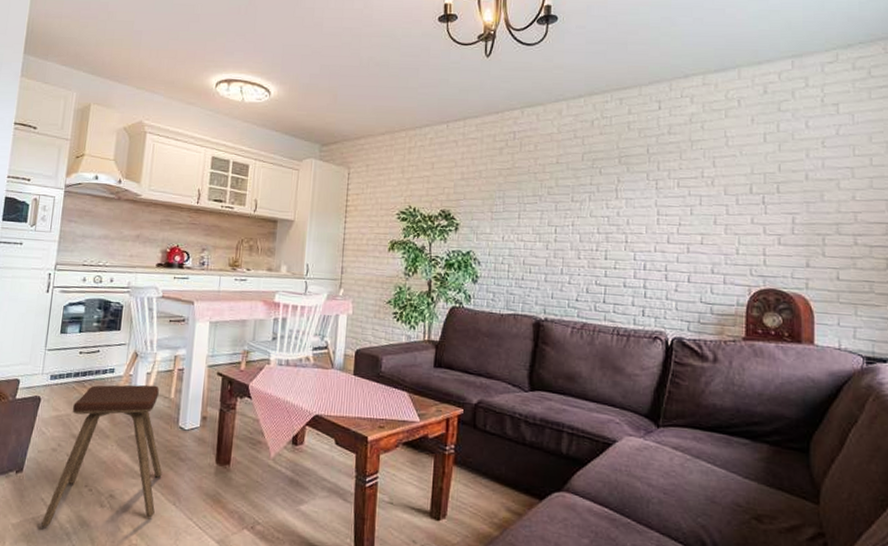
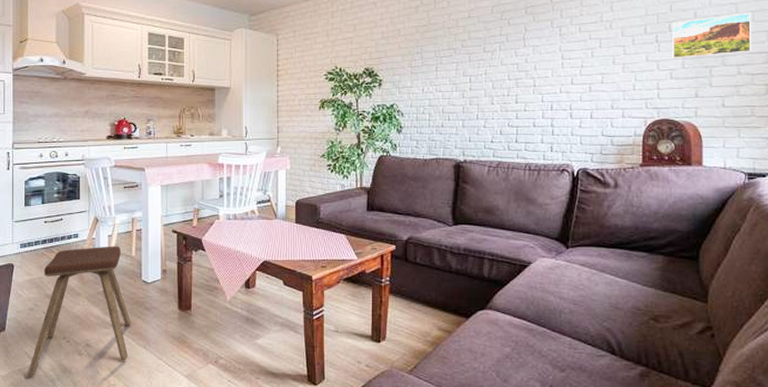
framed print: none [781,178,870,224] -> present [672,13,752,59]

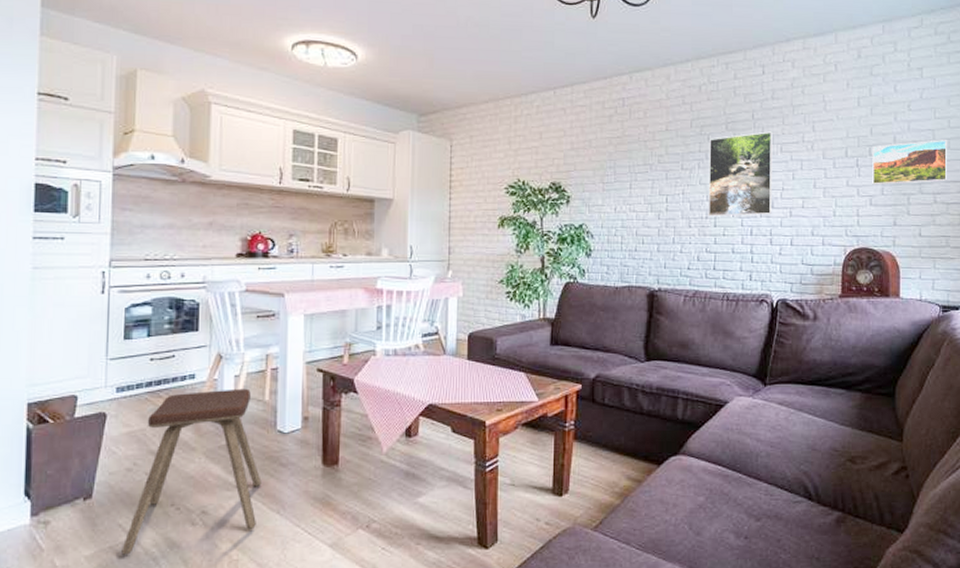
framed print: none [509,13,571,94] -> present [708,131,772,217]

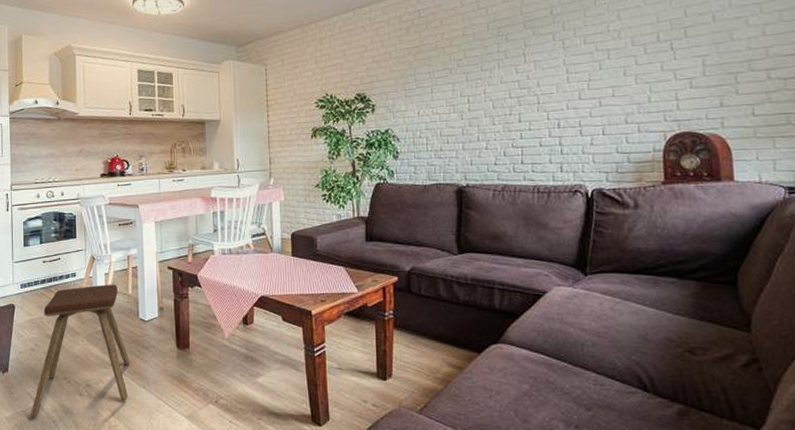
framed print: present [708,131,772,217] -> none [508,25,580,113]
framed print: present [872,140,948,185] -> none [688,12,781,67]

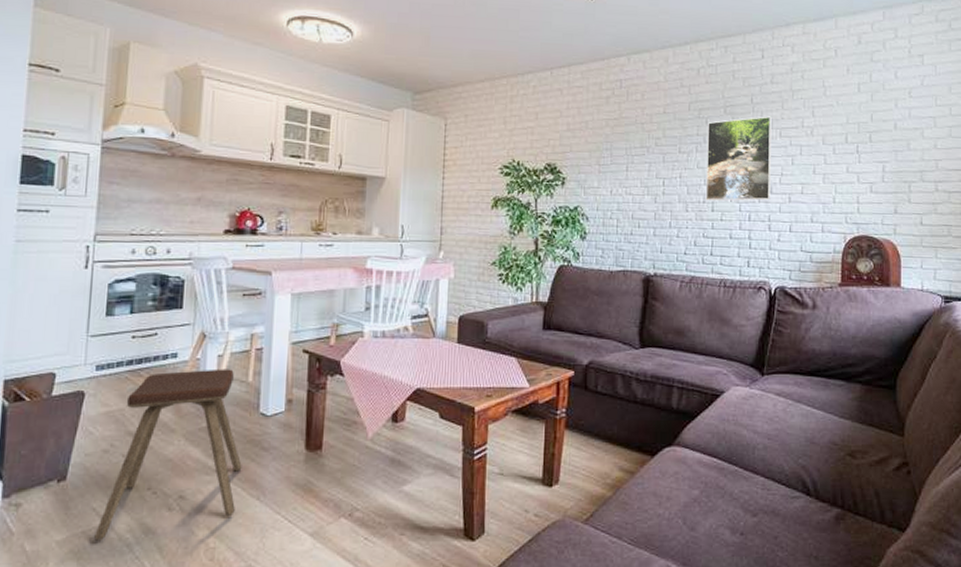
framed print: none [508,25,580,113] -> present [705,116,771,201]

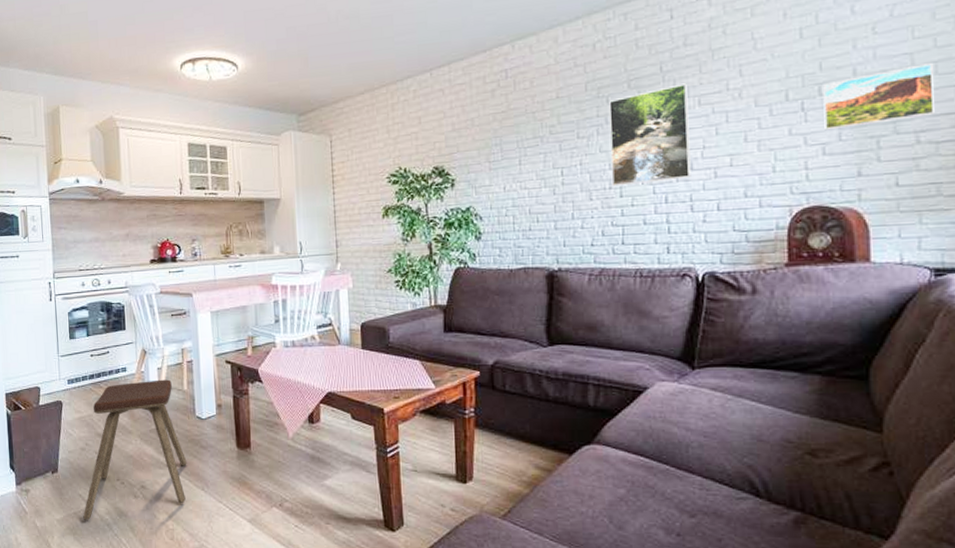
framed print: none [873,127,949,172] -> present [823,63,935,131]

